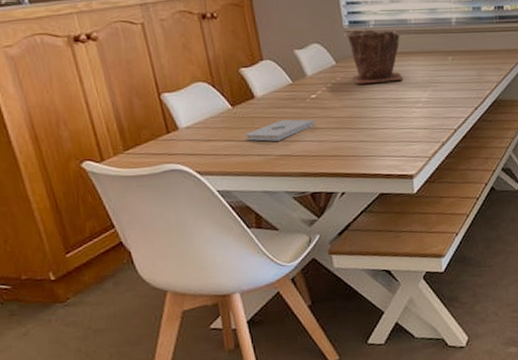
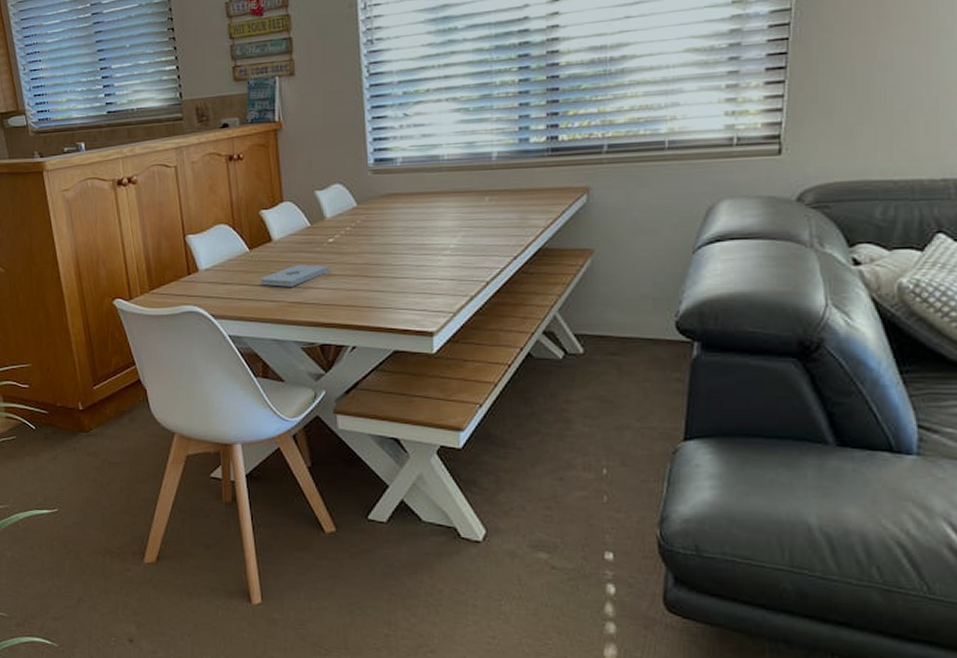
plant pot: present [346,29,404,85] -> none [371,166,430,228]

